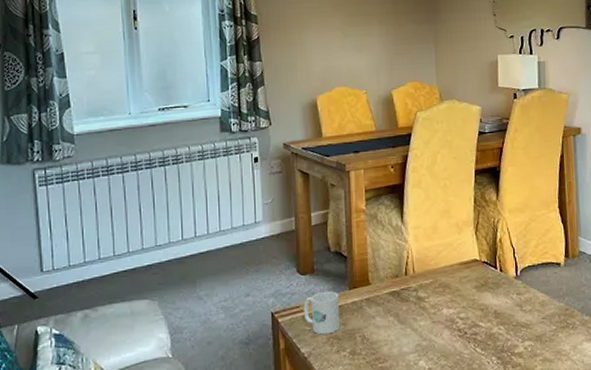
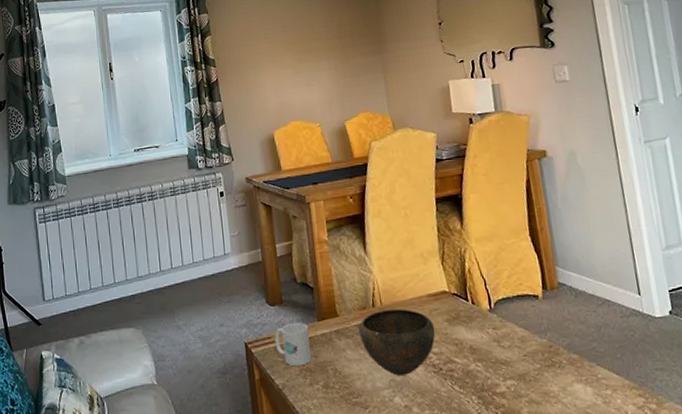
bowl: none [390,277,464,340] -> present [358,309,436,376]

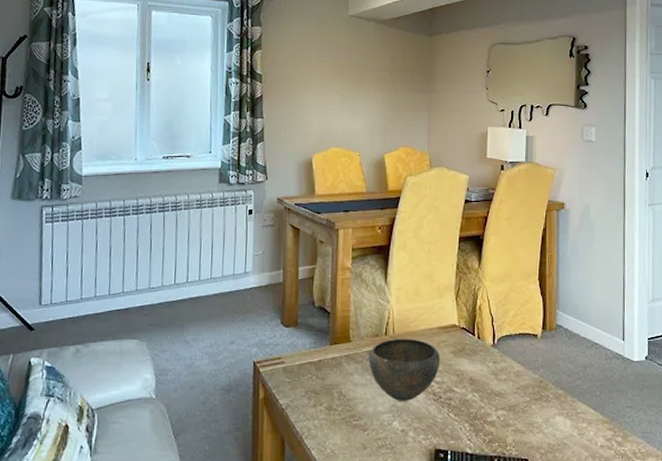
mug: present [274,322,312,367] -> none [284,344,320,388]

